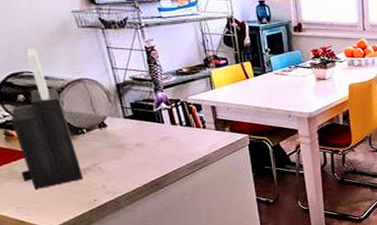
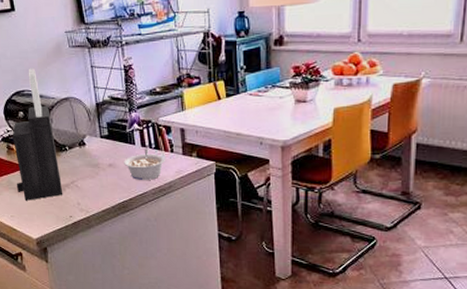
legume: none [153,126,198,157] -> present [124,148,165,180]

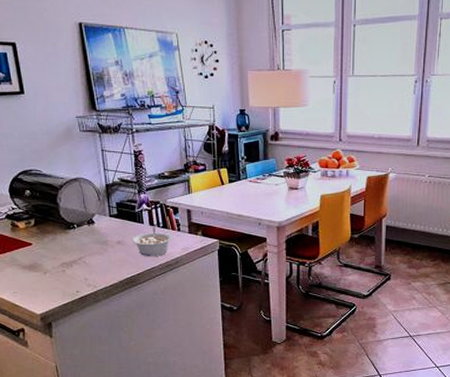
knife block: present [12,68,63,202] -> none [17,148,70,278]

